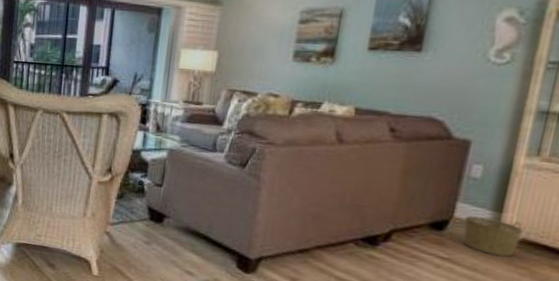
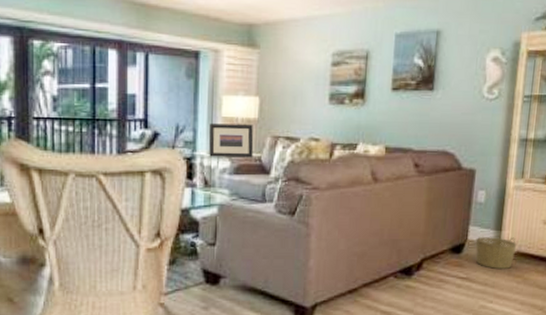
picture frame: none [163,74,210,109] -> present [209,123,254,158]

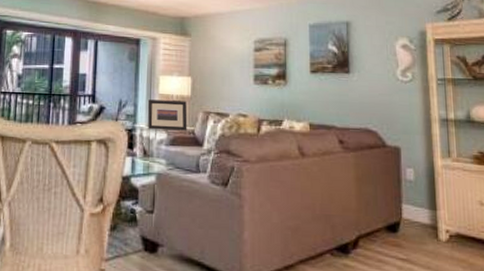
basket: present [475,237,517,270] -> none [411,216,456,253]

